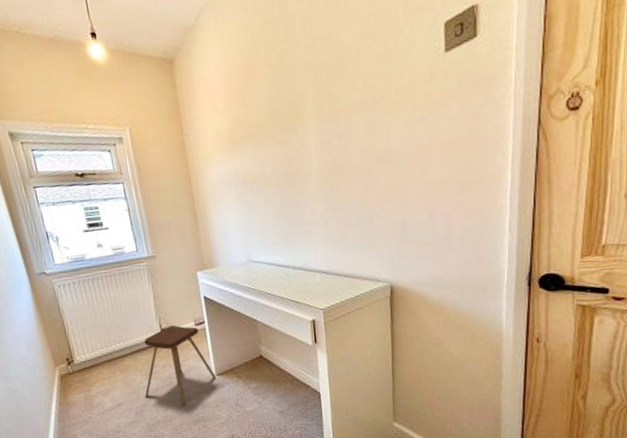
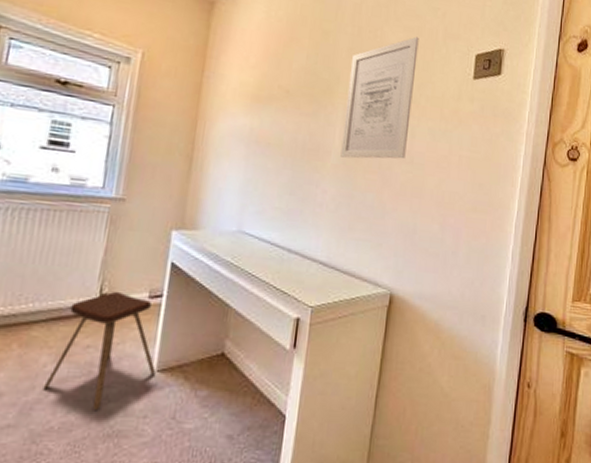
wall art: none [311,25,384,175] -> present [340,36,419,159]

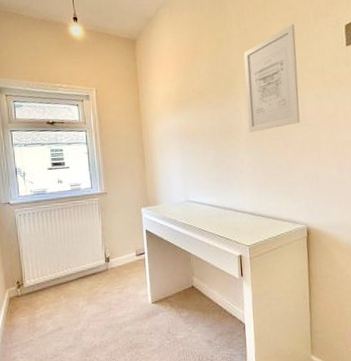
music stool: present [43,291,156,411] -> none [85,254,151,333]

